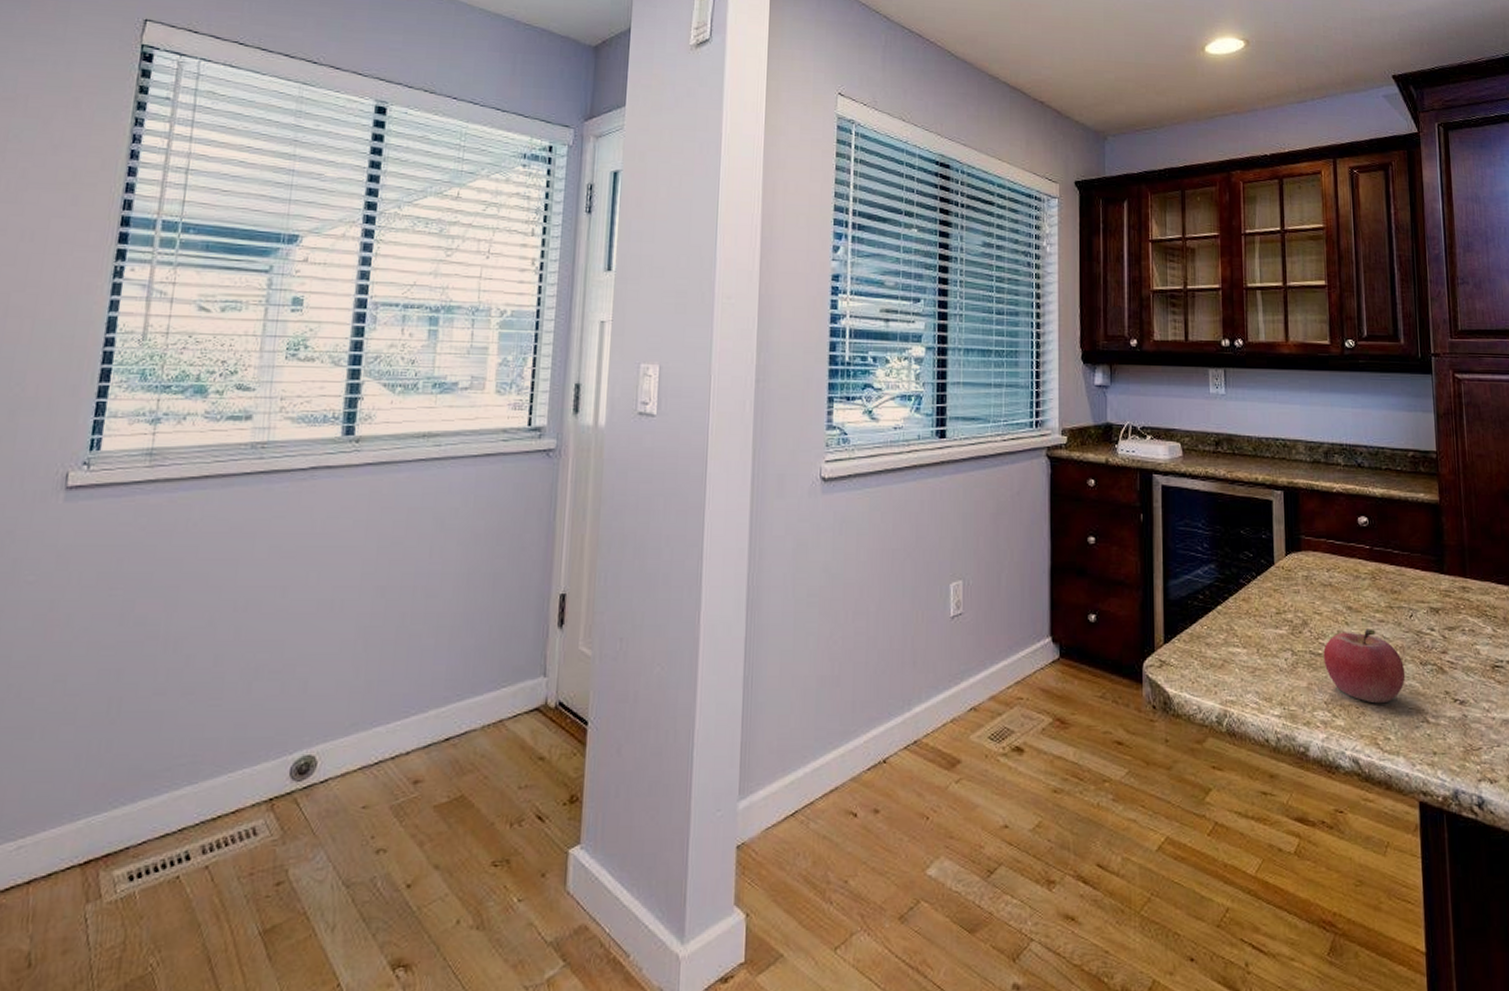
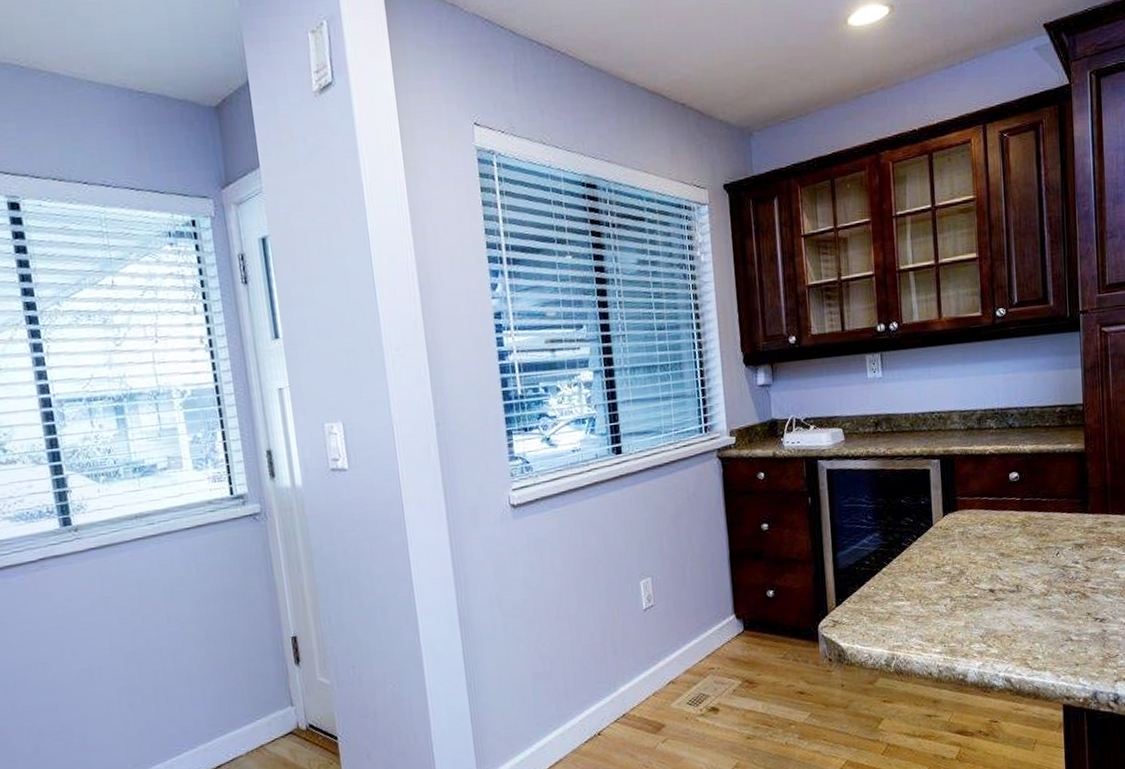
fruit: present [1323,629,1406,704] -> none [979,569,1052,632]

